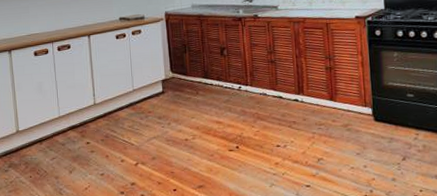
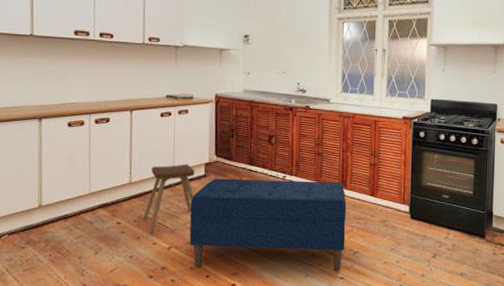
music stool: none [109,82,155,152] -> present [143,164,195,234]
bench: none [152,88,309,181] -> present [189,178,346,272]

